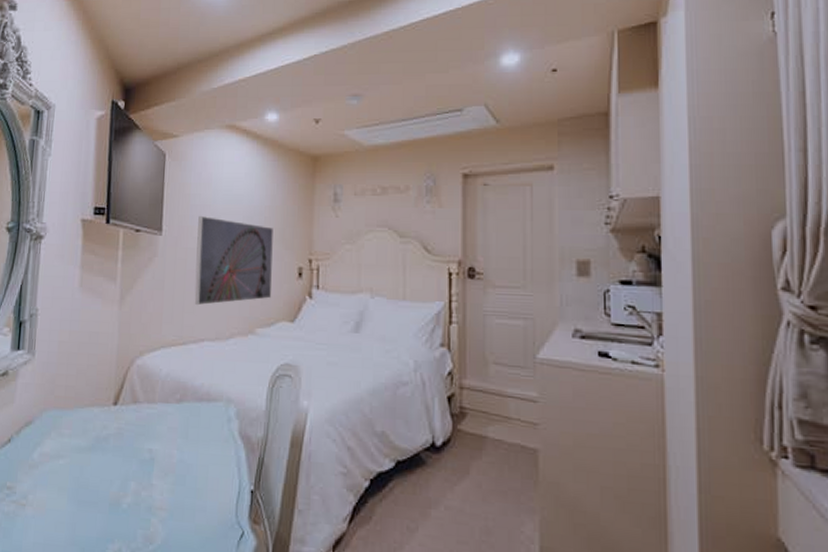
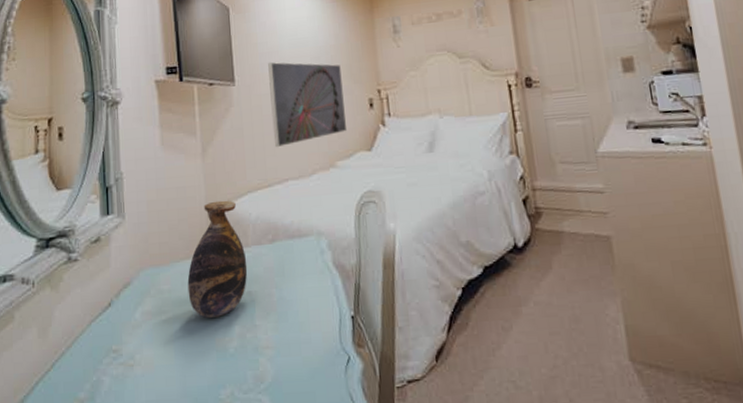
vase: none [88,351,151,470] -> present [187,200,248,318]

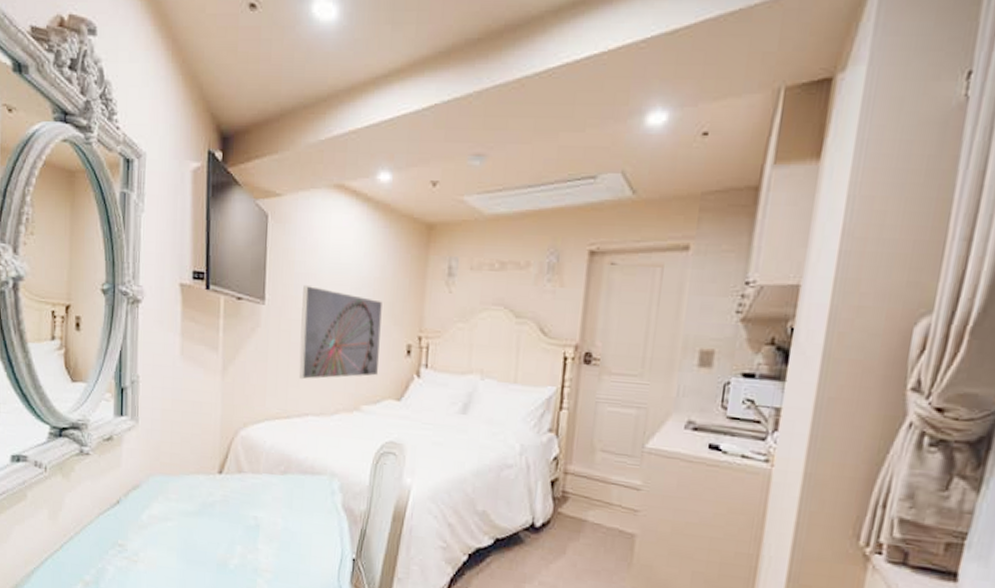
vase: present [187,200,248,318] -> none [195,422,256,534]

